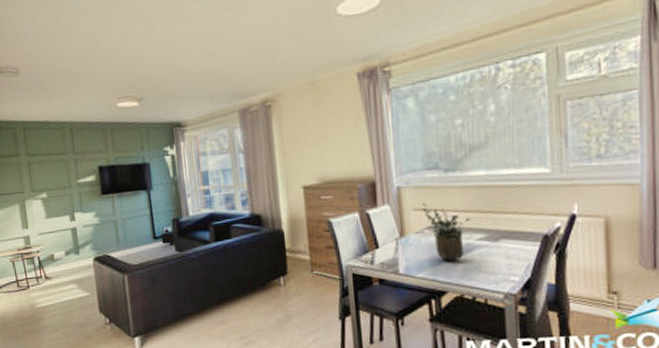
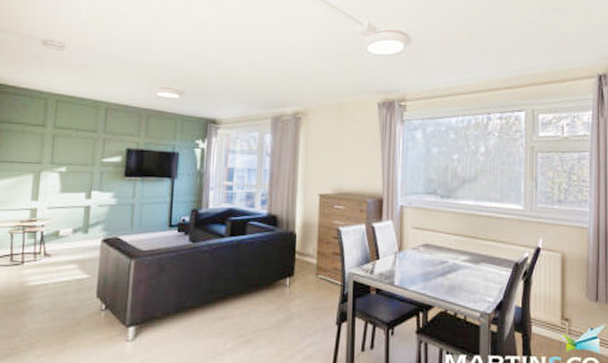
potted plant: present [423,203,471,261] -> none [420,223,458,278]

